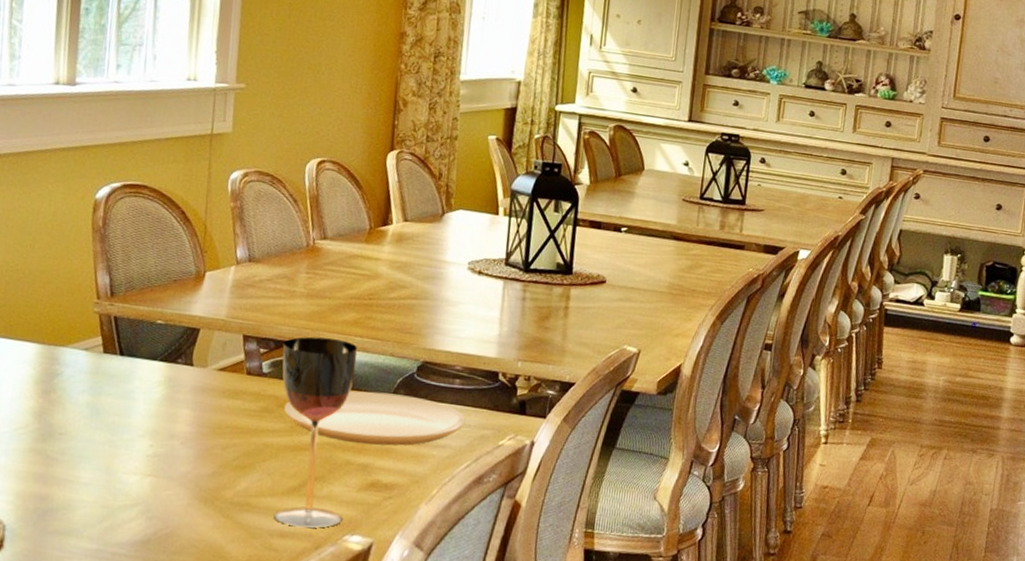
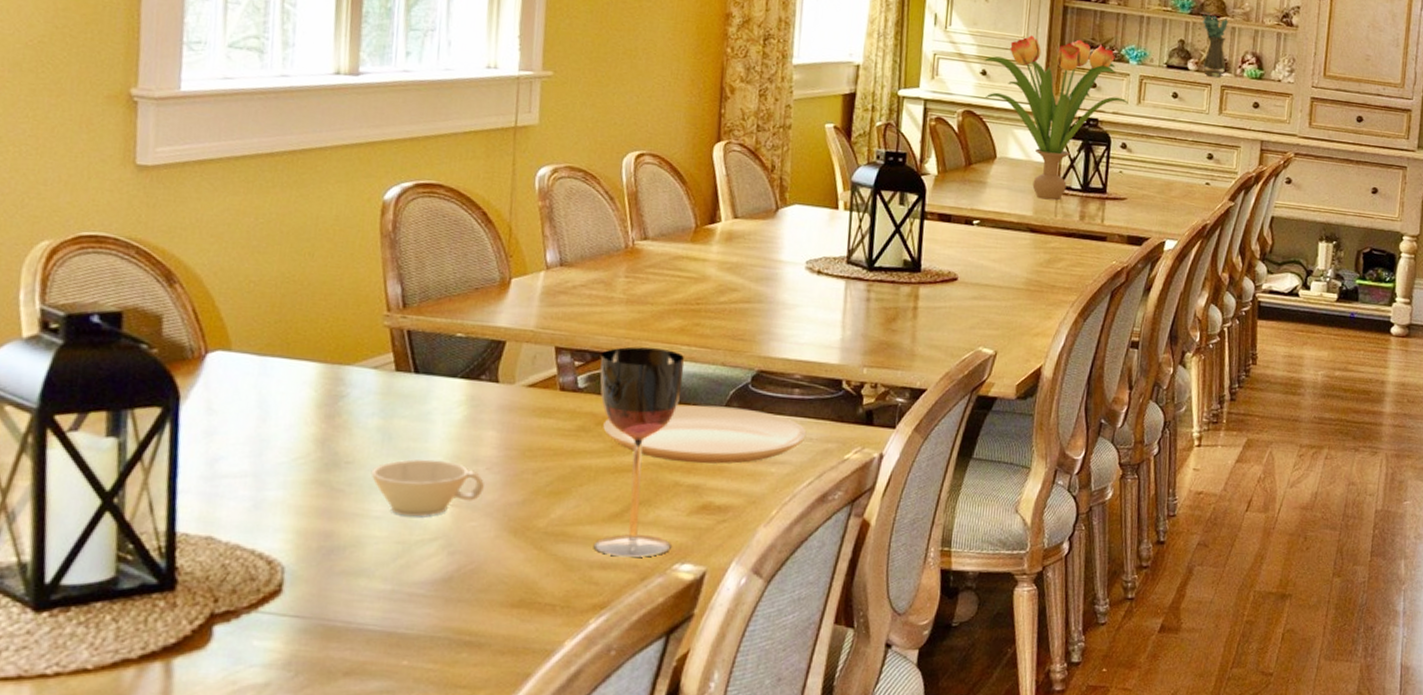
cup: none [80,432,179,485] -> present [371,459,484,517]
flower arrangement: none [635,56,768,211] -> present [984,35,1128,201]
vase: none [839,34,864,99] -> present [1202,10,1228,79]

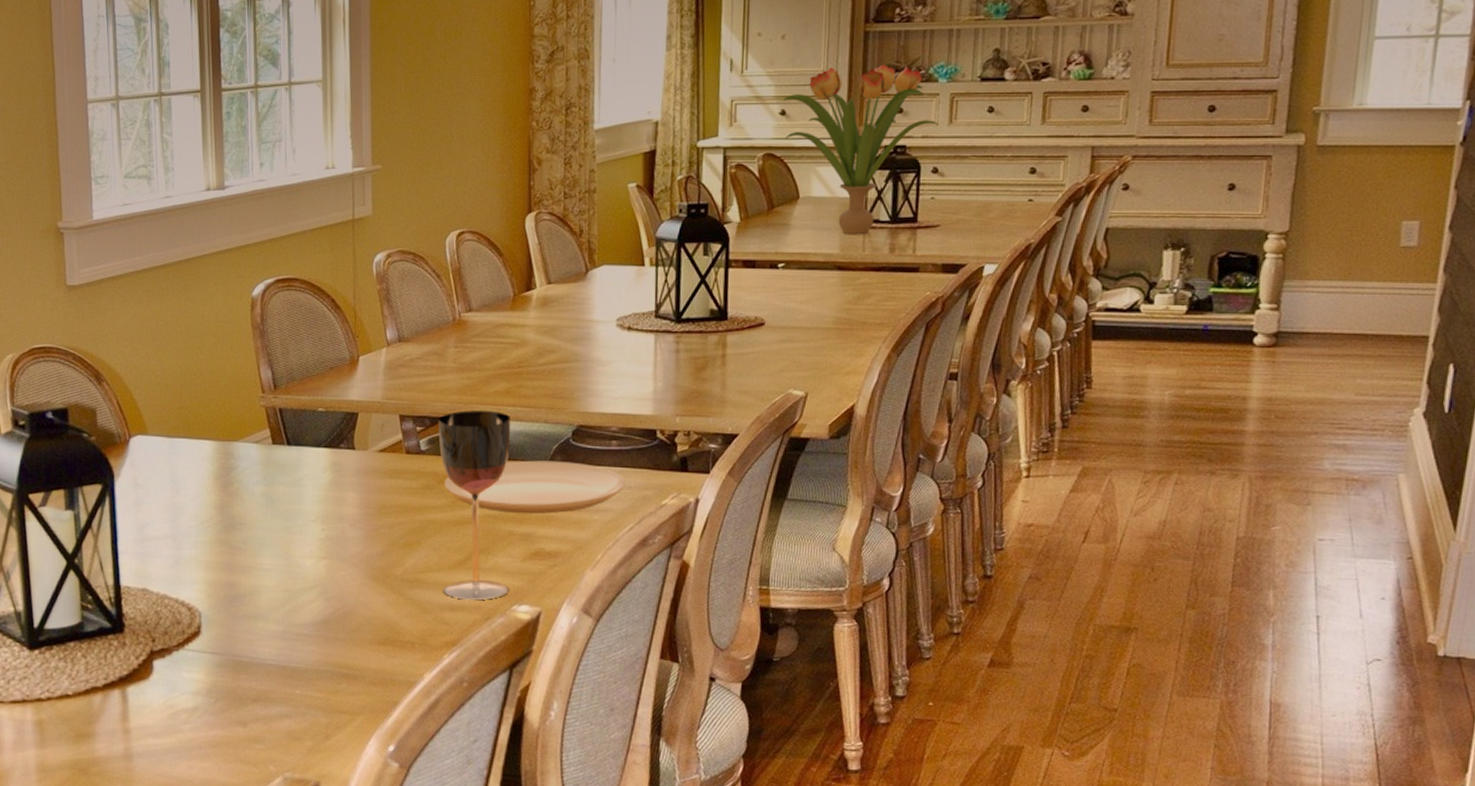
cup: present [371,459,484,517] -> none [260,519,349,569]
vase: present [1202,10,1228,79] -> none [1019,13,1050,85]

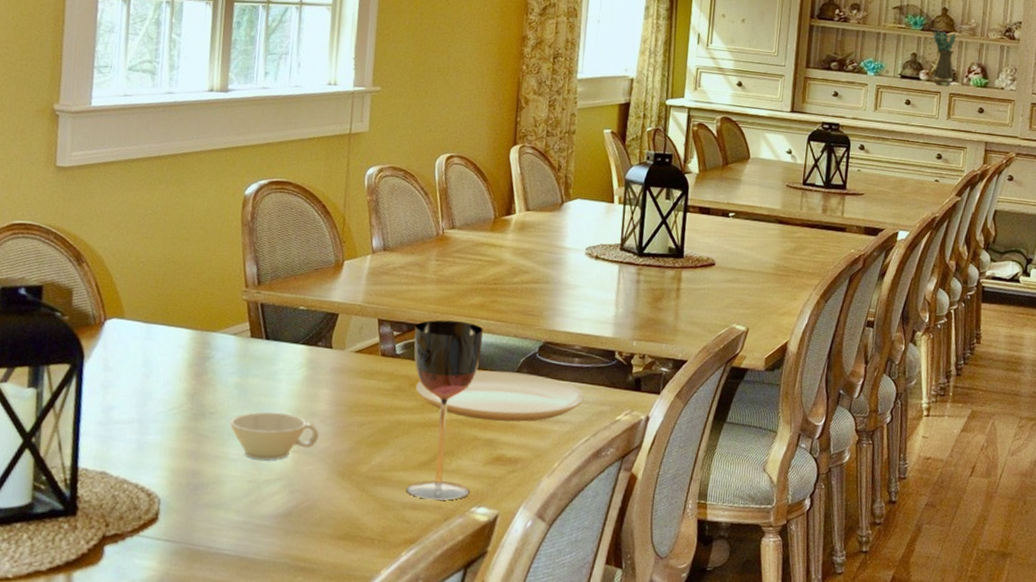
cup: none [260,519,349,569] -> present [229,411,319,460]
flower arrangement: present [782,64,939,235] -> none [740,51,866,196]
vase: none [1019,13,1050,85] -> present [932,27,956,87]

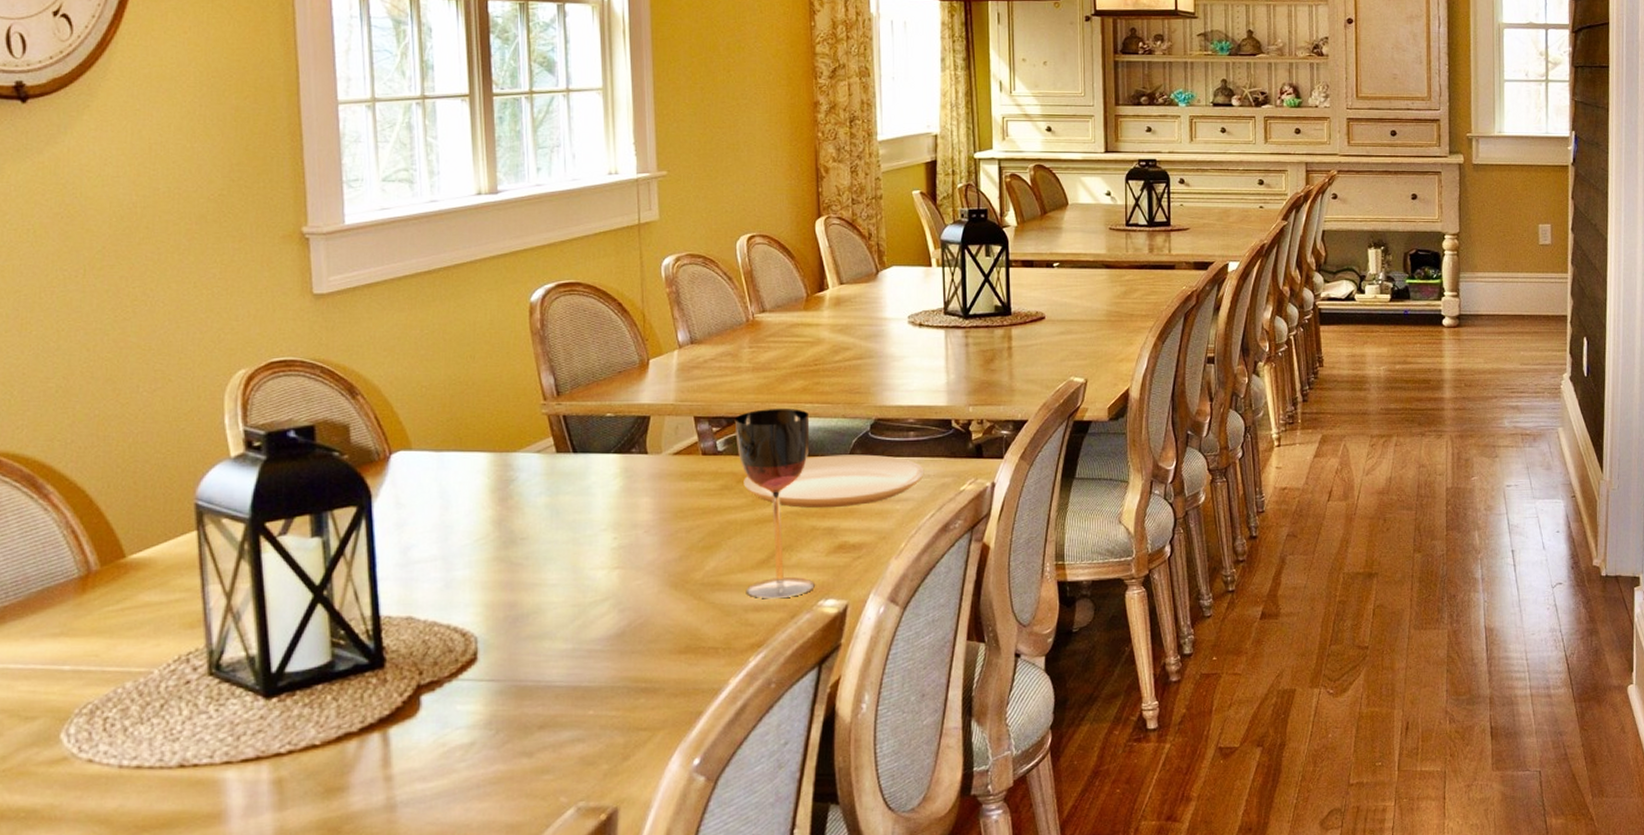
cup: present [229,411,319,460] -> none [544,528,644,582]
vase: present [932,27,956,87] -> none [1240,50,1266,111]

